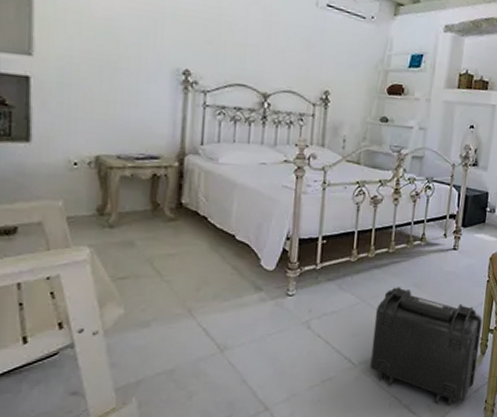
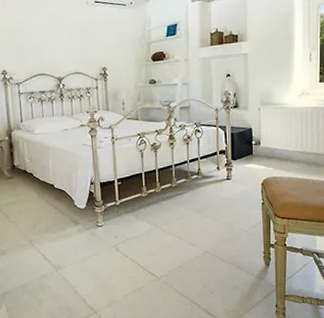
backpack: present [370,287,483,406] -> none [168,214,263,310]

